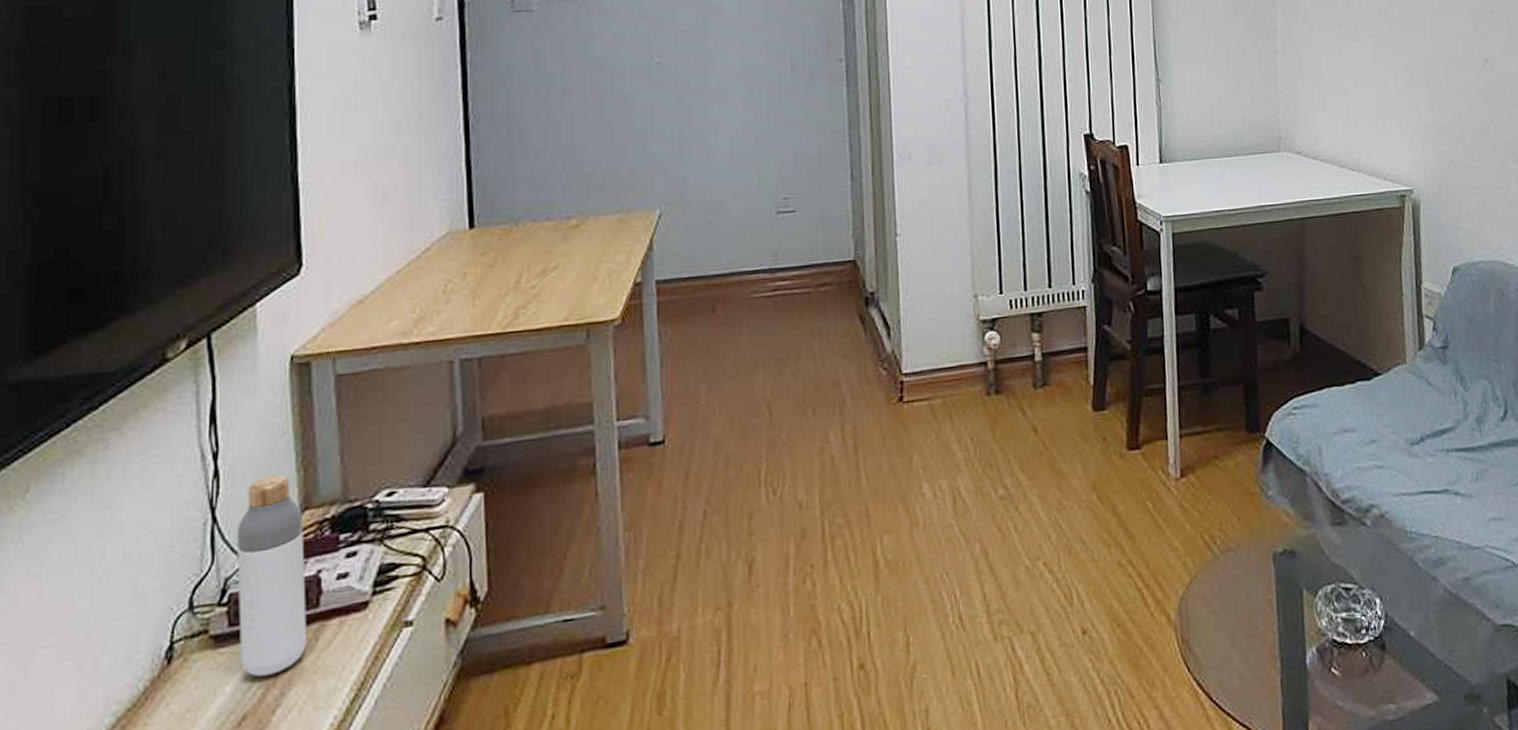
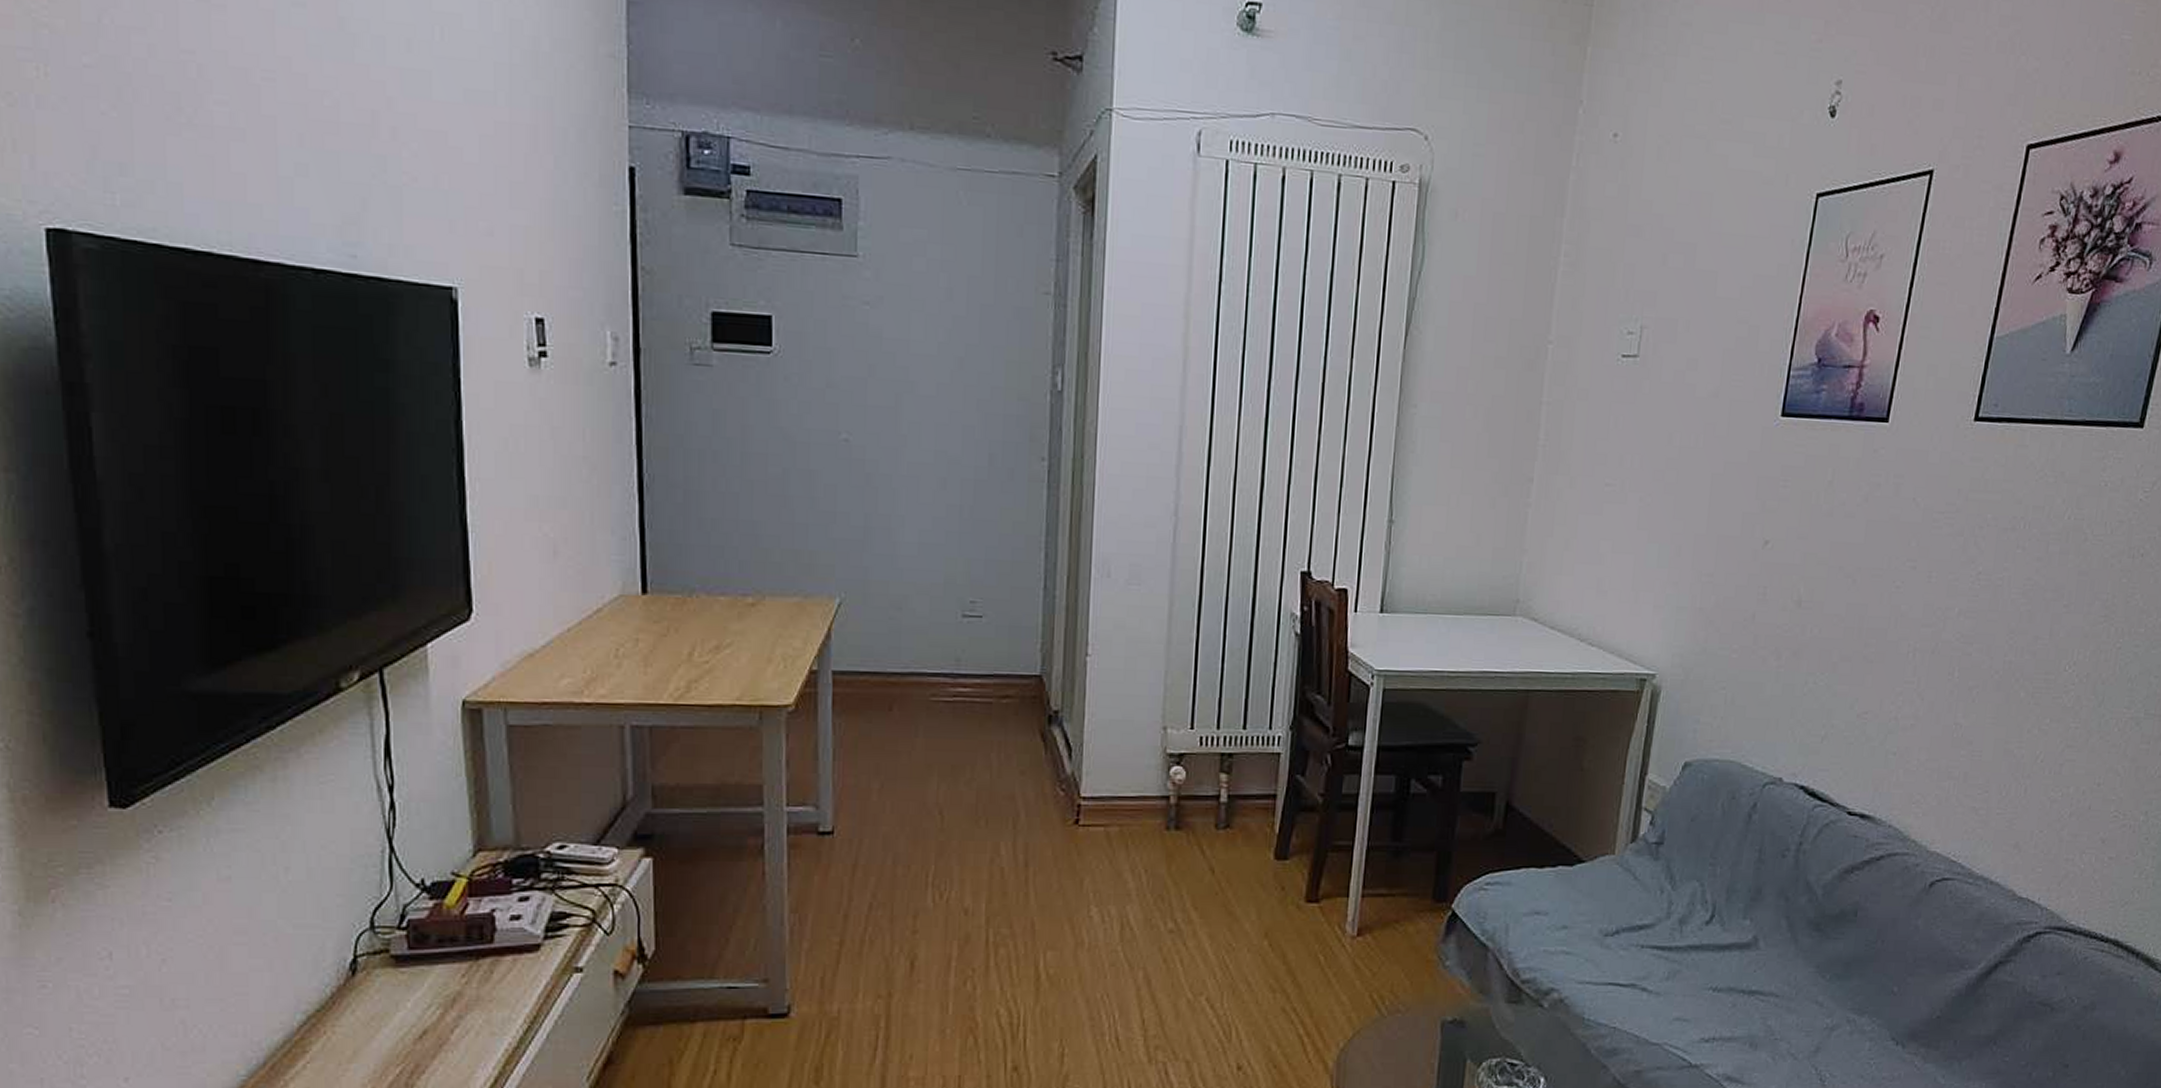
bottle: present [237,475,307,677] -> none [414,815,482,998]

